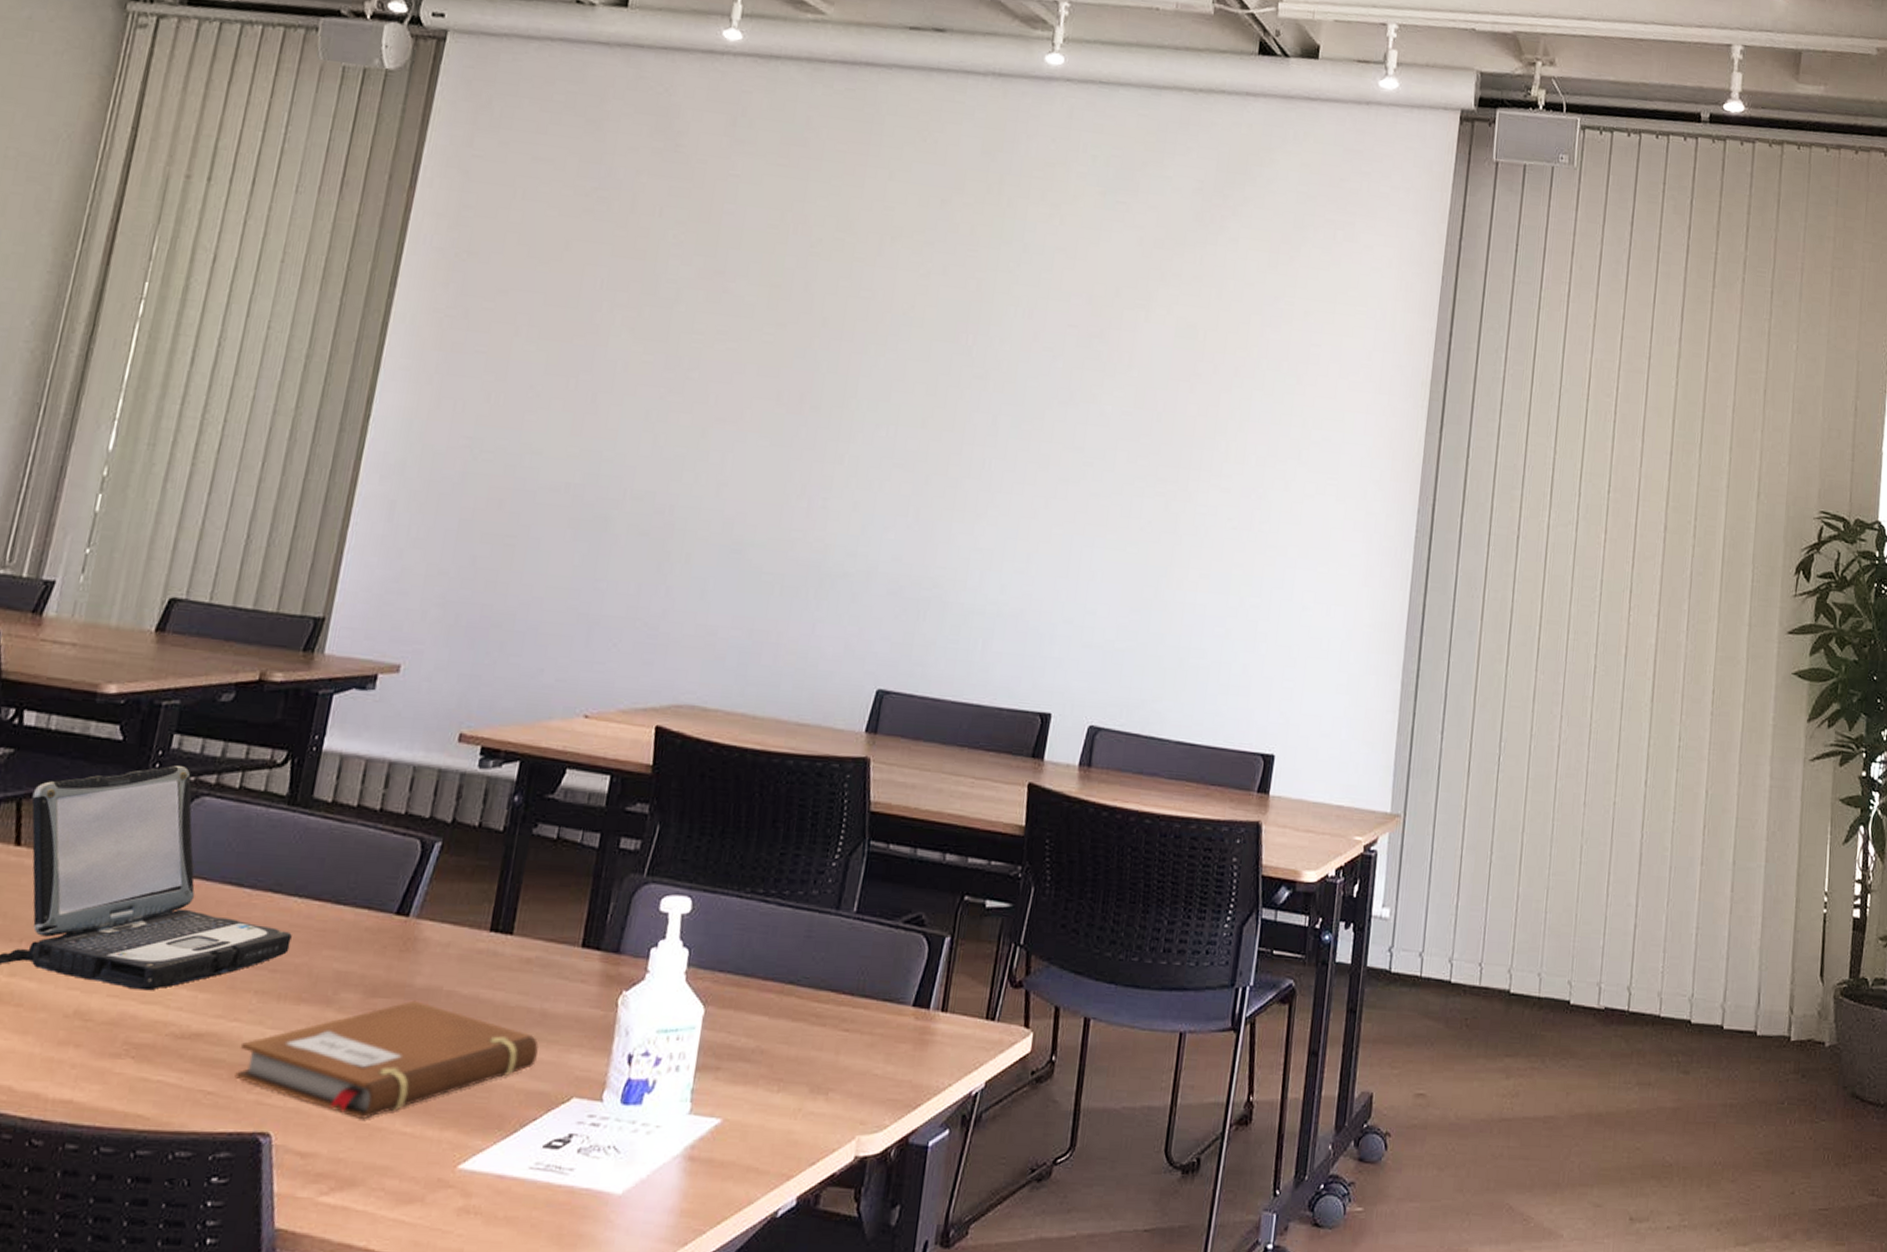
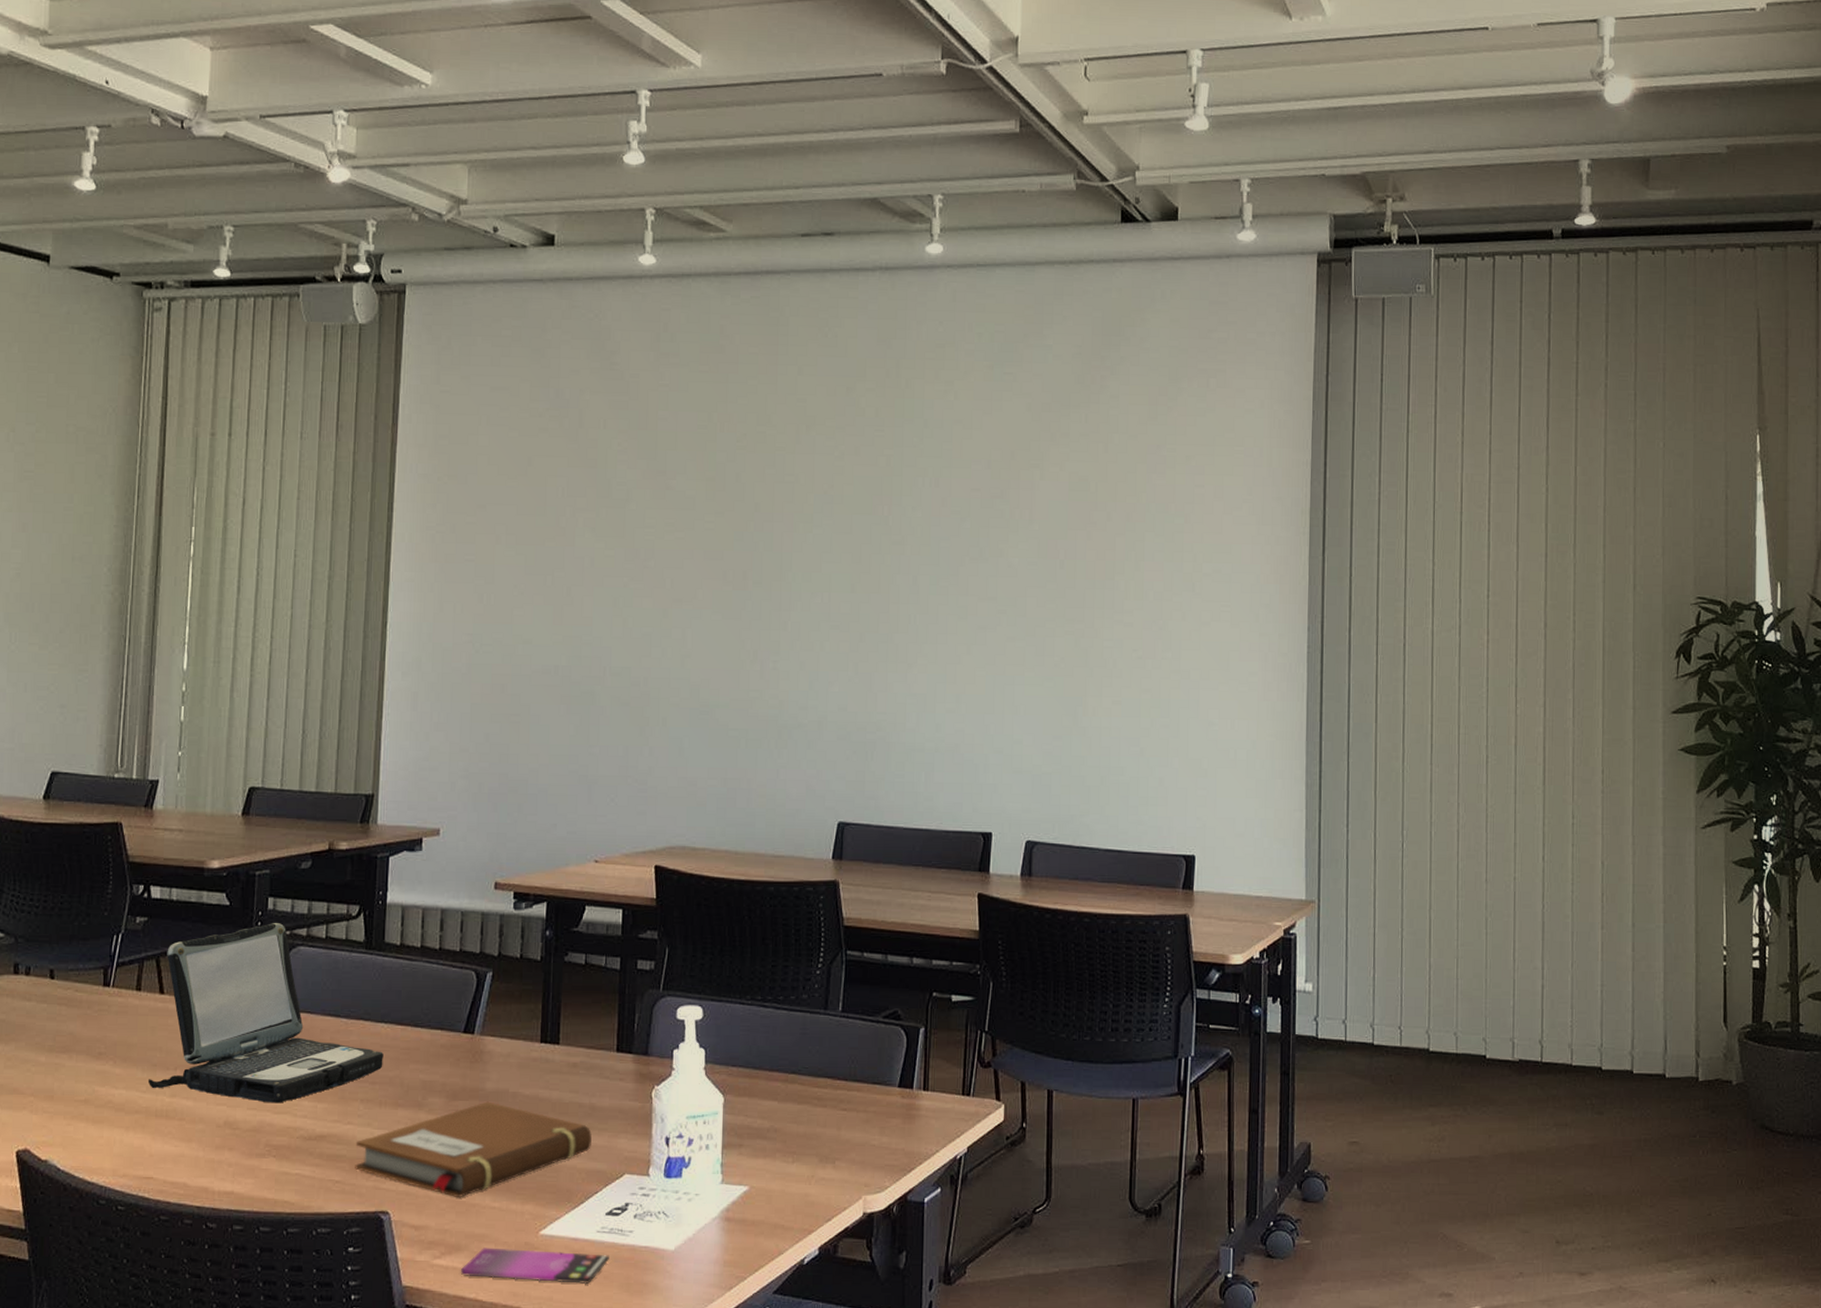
smartphone: none [351,1183,541,1233] -> present [461,1247,609,1284]

